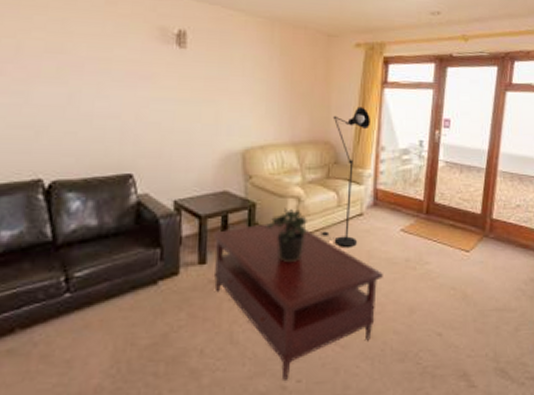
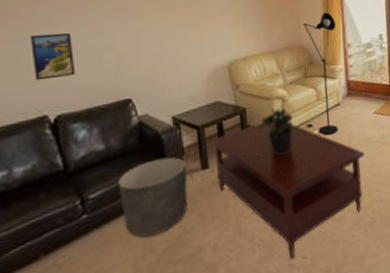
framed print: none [33,90,78,141] -> present [29,33,76,81]
planter: none [106,245,182,328] -> present [117,157,188,238]

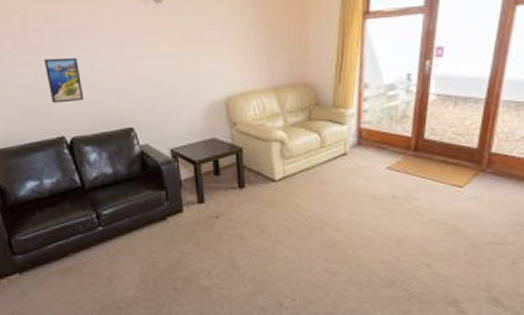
planter: present [117,157,188,238] -> none [125,187,185,254]
coffee table: present [210,120,364,259] -> none [206,164,369,298]
potted plant: present [257,108,294,156] -> none [253,151,292,201]
floor lamp: present [303,12,338,135] -> none [305,43,351,186]

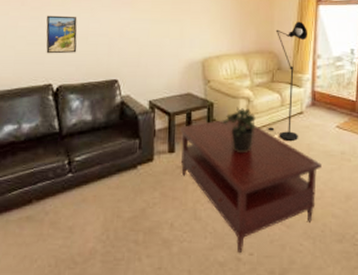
coffee table: none [206,164,369,298] -> present [179,119,322,253]
potted plant: none [253,151,292,201] -> present [222,107,256,154]
floor lamp: none [305,43,351,186] -> present [267,21,307,141]

